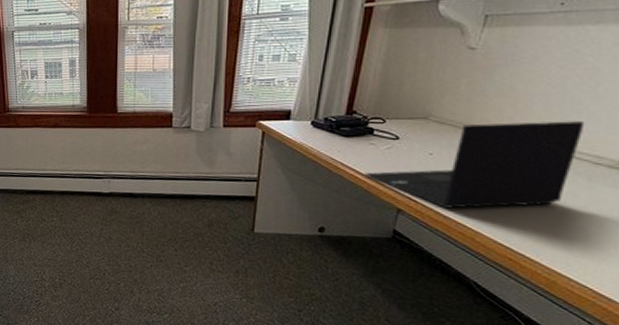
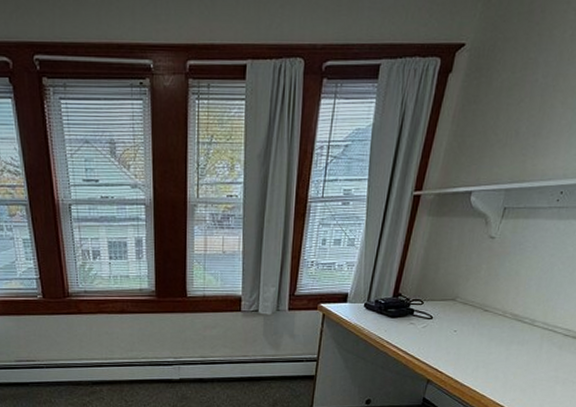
laptop: present [363,121,585,209] -> none [404,301,562,377]

